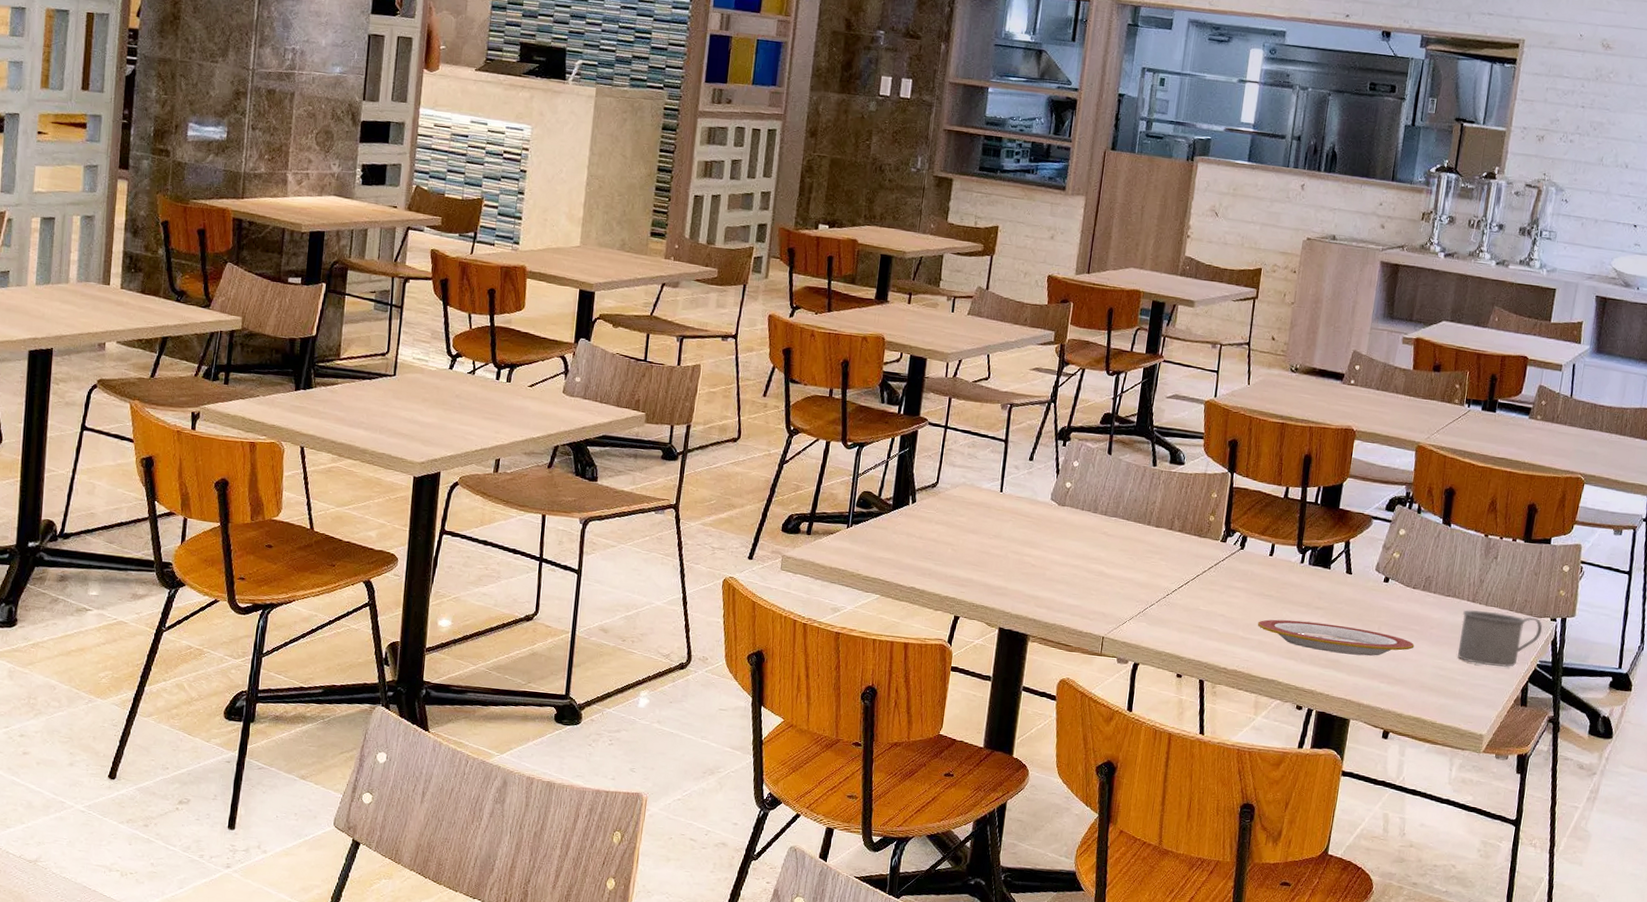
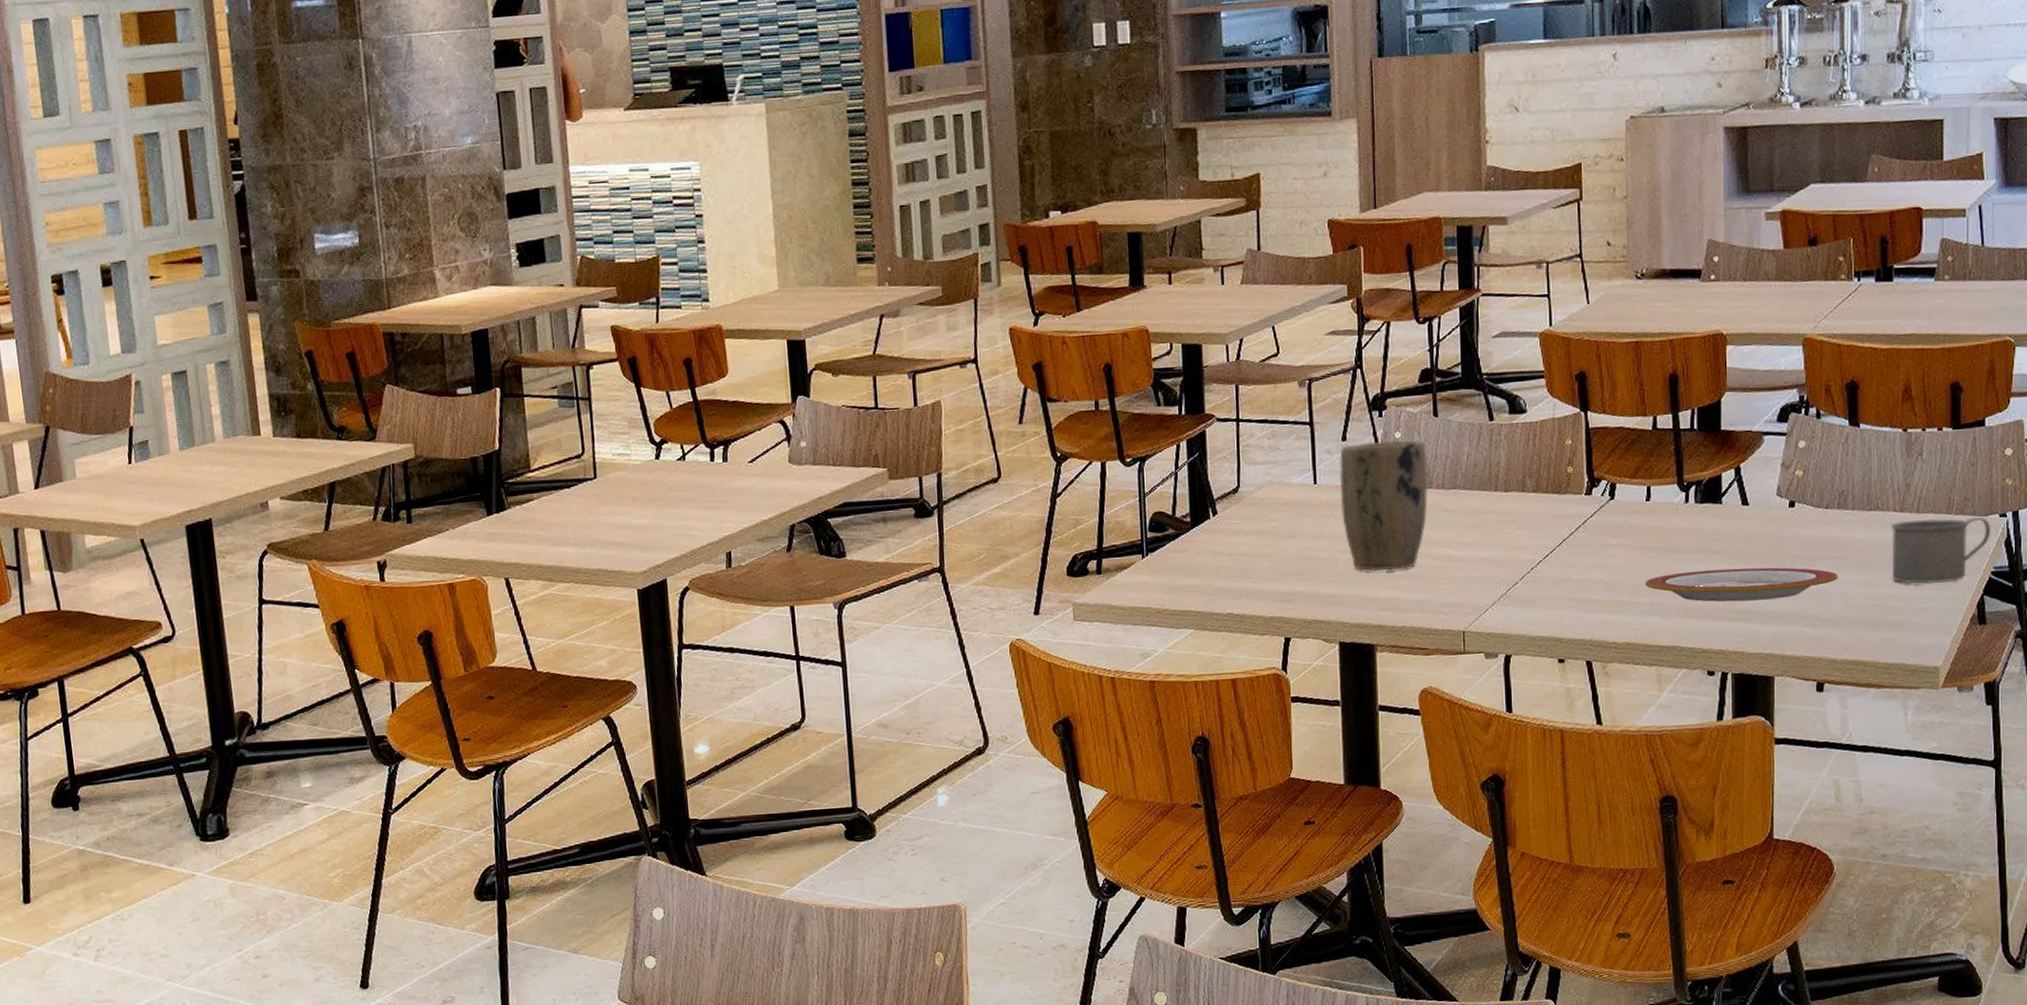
plant pot: none [1018,464,1098,577] -> present [1339,439,1429,572]

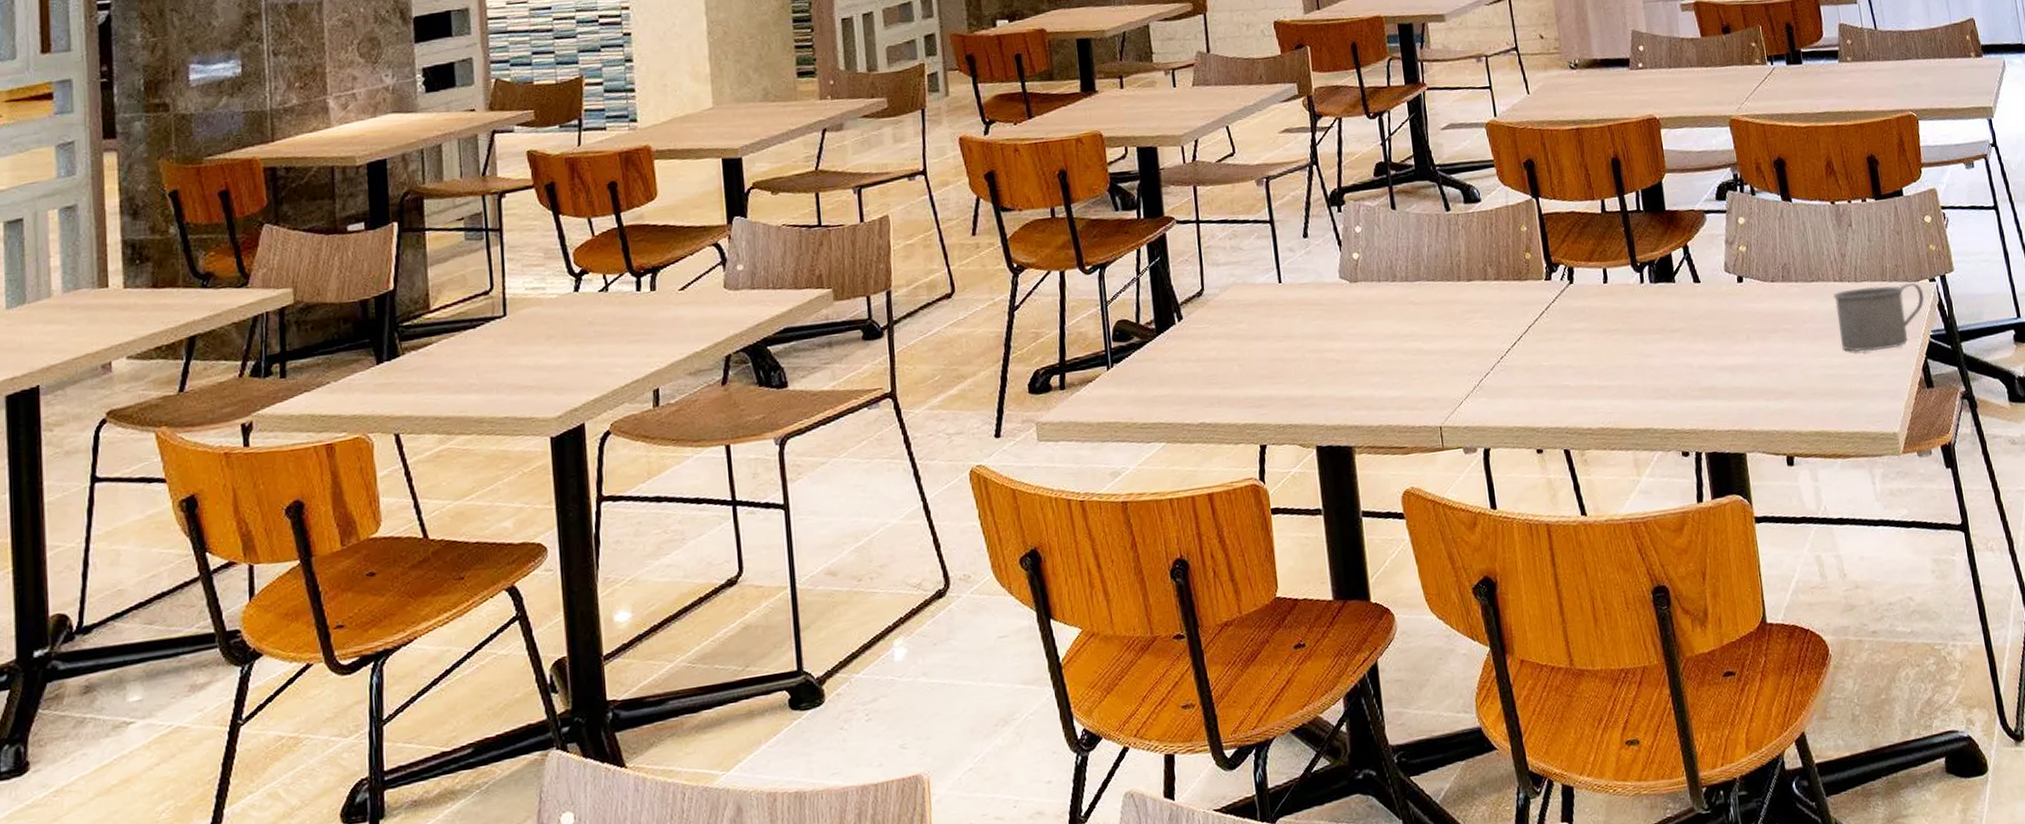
plant pot: present [1339,439,1429,572] -> none [1302,233,1394,370]
plate: present [1645,567,1838,603] -> none [1611,341,1793,382]

